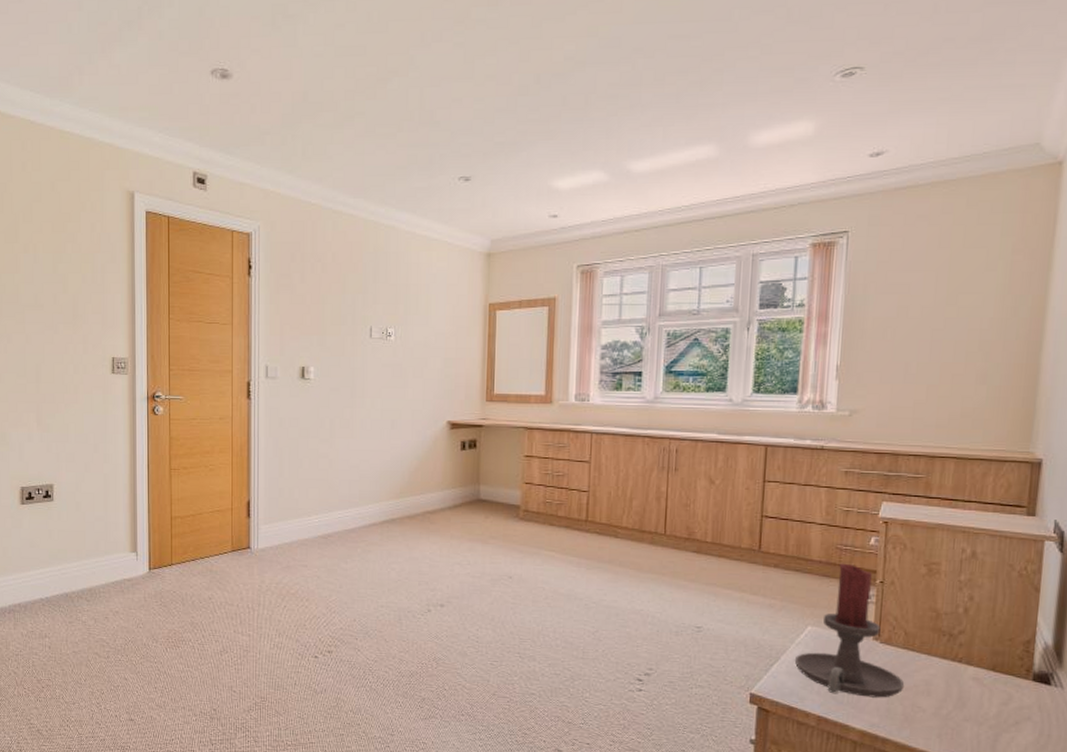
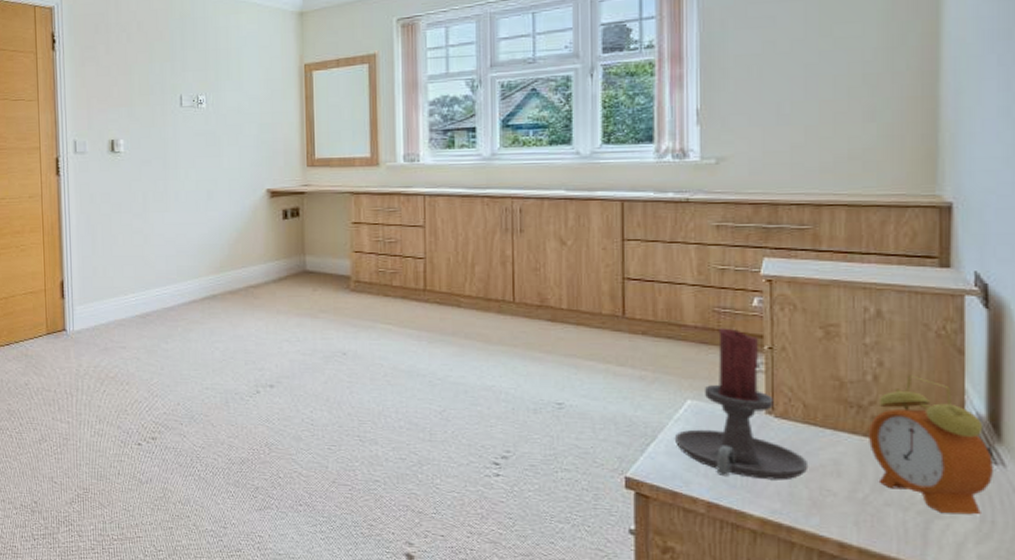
alarm clock: none [955,608,1054,730] -> present [869,375,994,515]

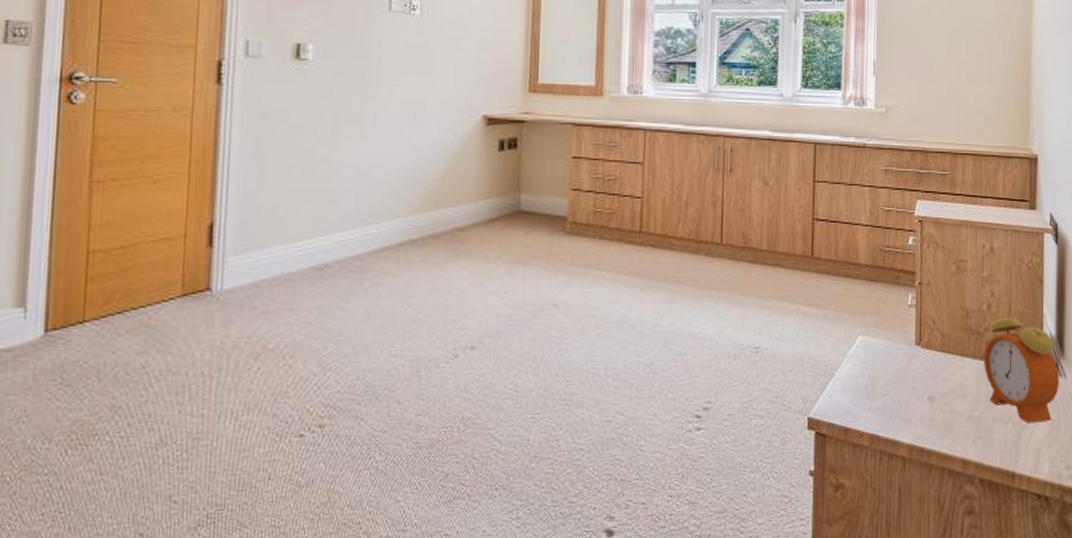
candle holder: present [674,328,809,481] -> none [847,265,944,408]

